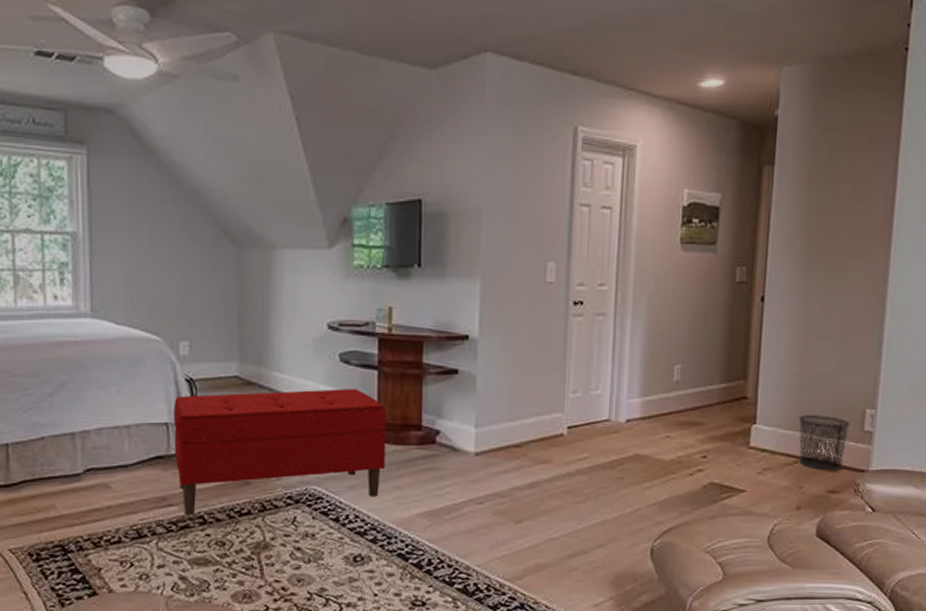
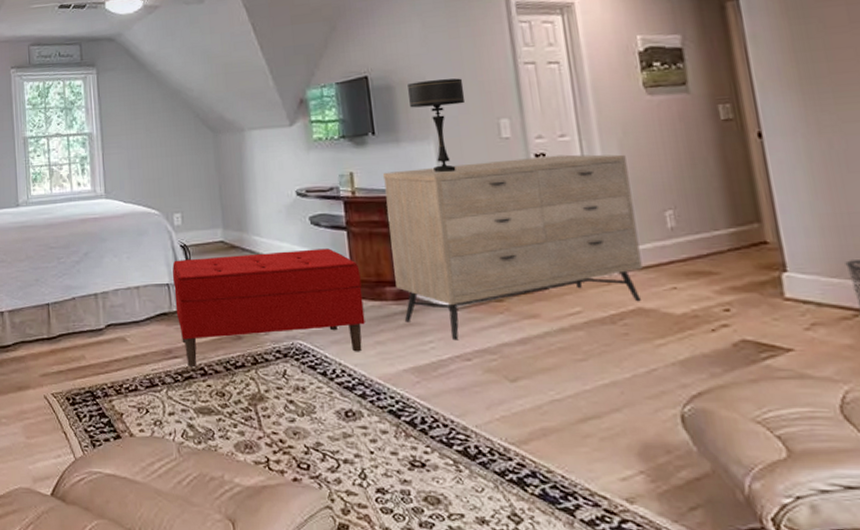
dresser: none [421,304,652,485] -> present [382,154,643,341]
table lamp: none [462,212,519,315] -> present [408,78,466,173]

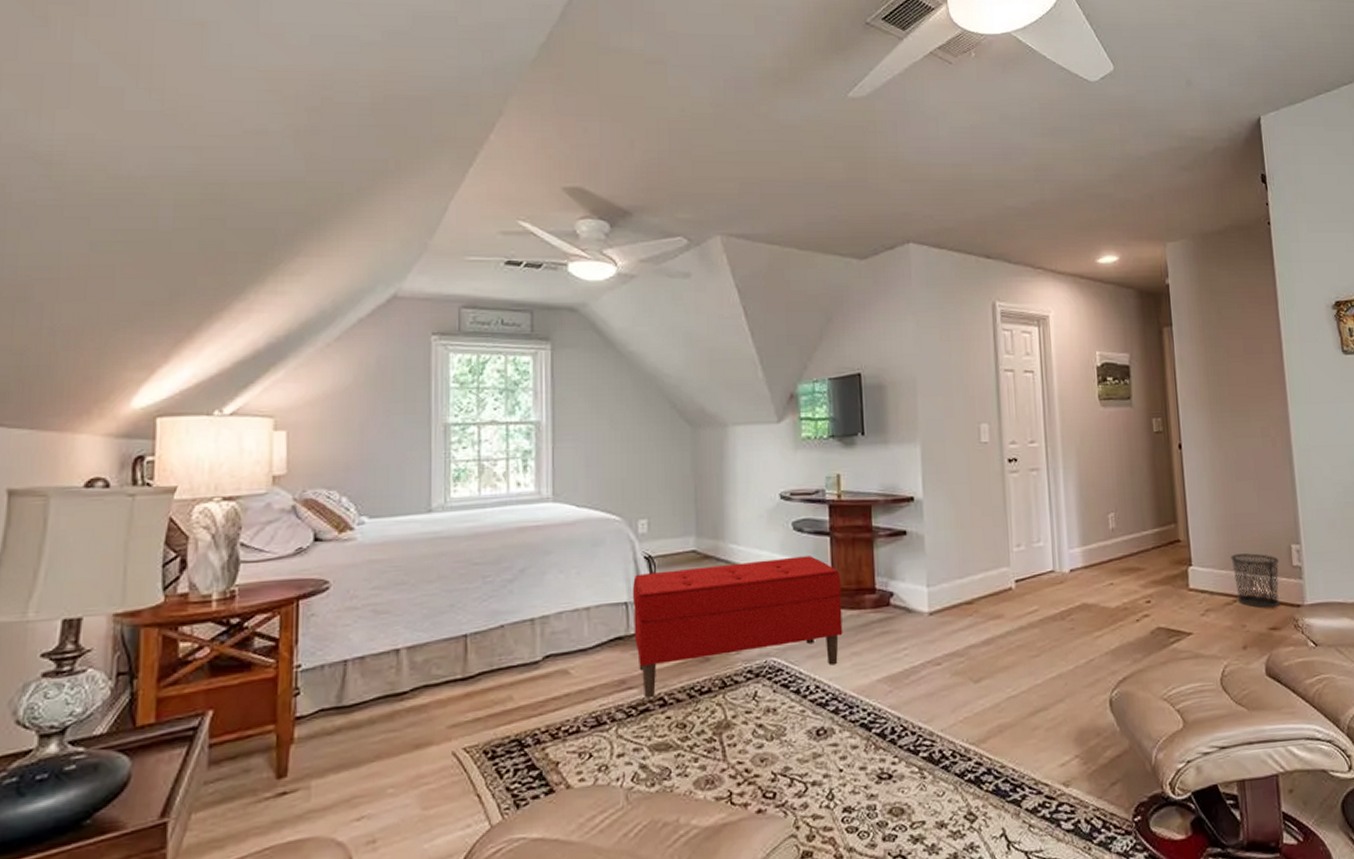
dresser: present [382,154,643,341] -> none [869,460,1088,646]
table lamp: present [408,78,466,173] -> none [899,381,951,476]

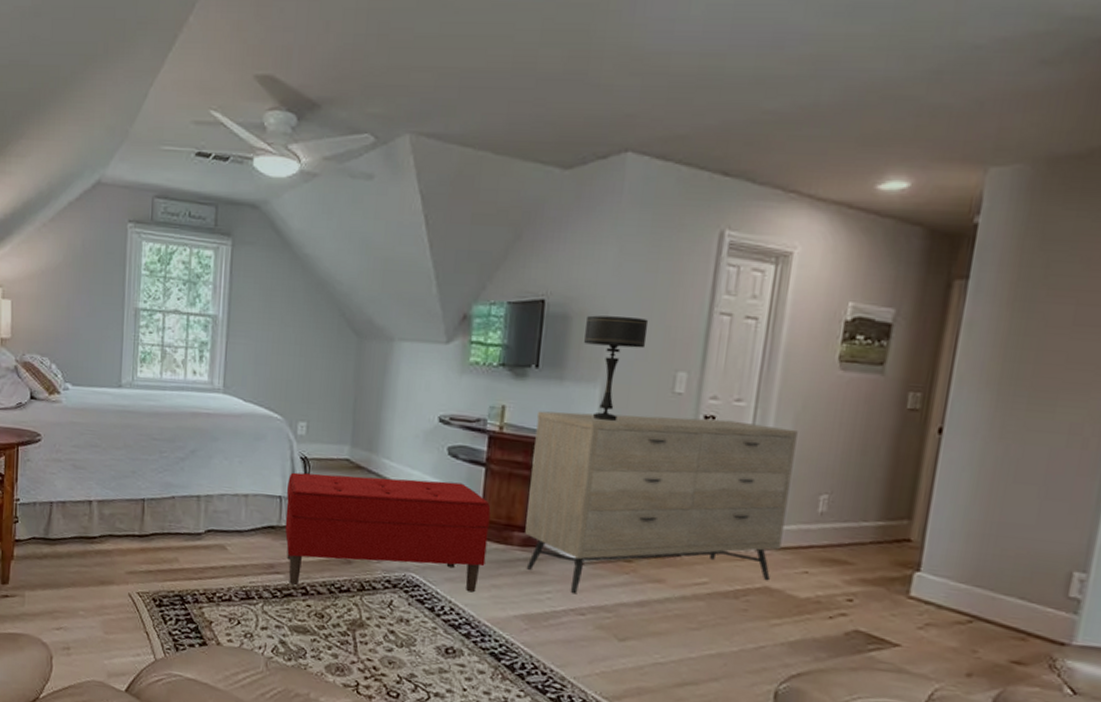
dresser: none [869,460,1088,646] -> present [525,411,798,594]
table lamp: none [899,381,951,476] -> present [584,315,649,422]
waste bin: present [1230,553,1279,608] -> none [974,568,1049,640]

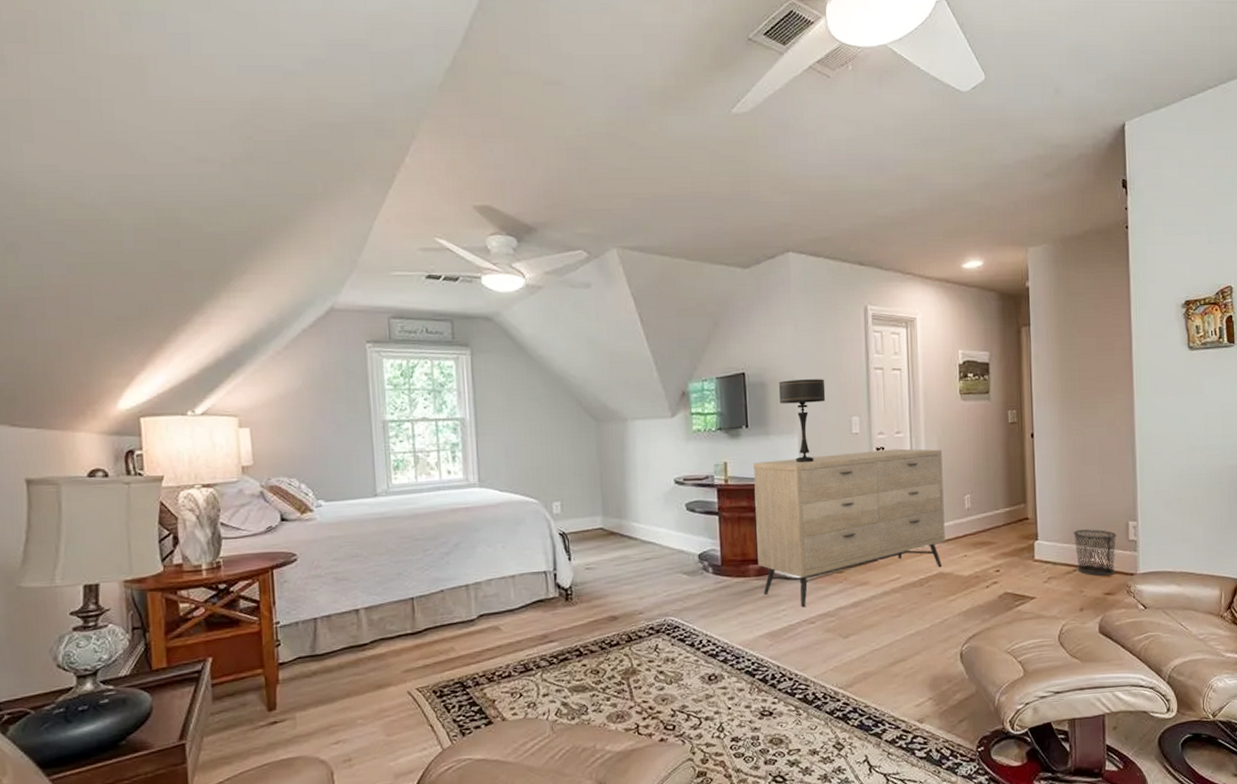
bench: present [285,472,491,593] -> none [550,532,730,649]
waste bin: none [974,568,1049,640] -> present [1073,529,1117,577]

